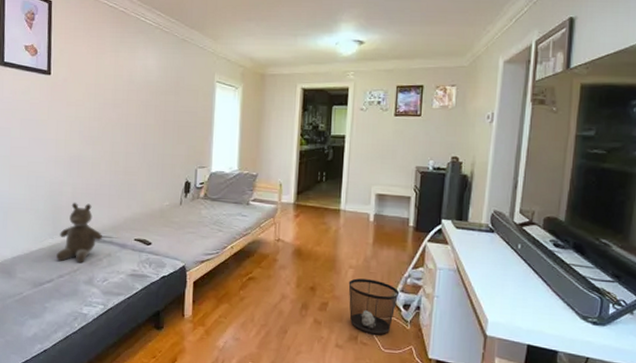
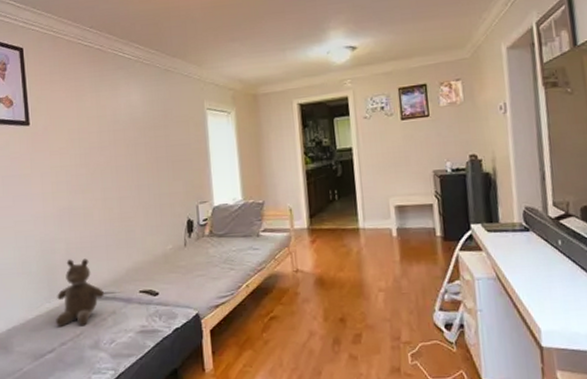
waste bin: present [348,278,400,335] -> none [380,301,439,363]

